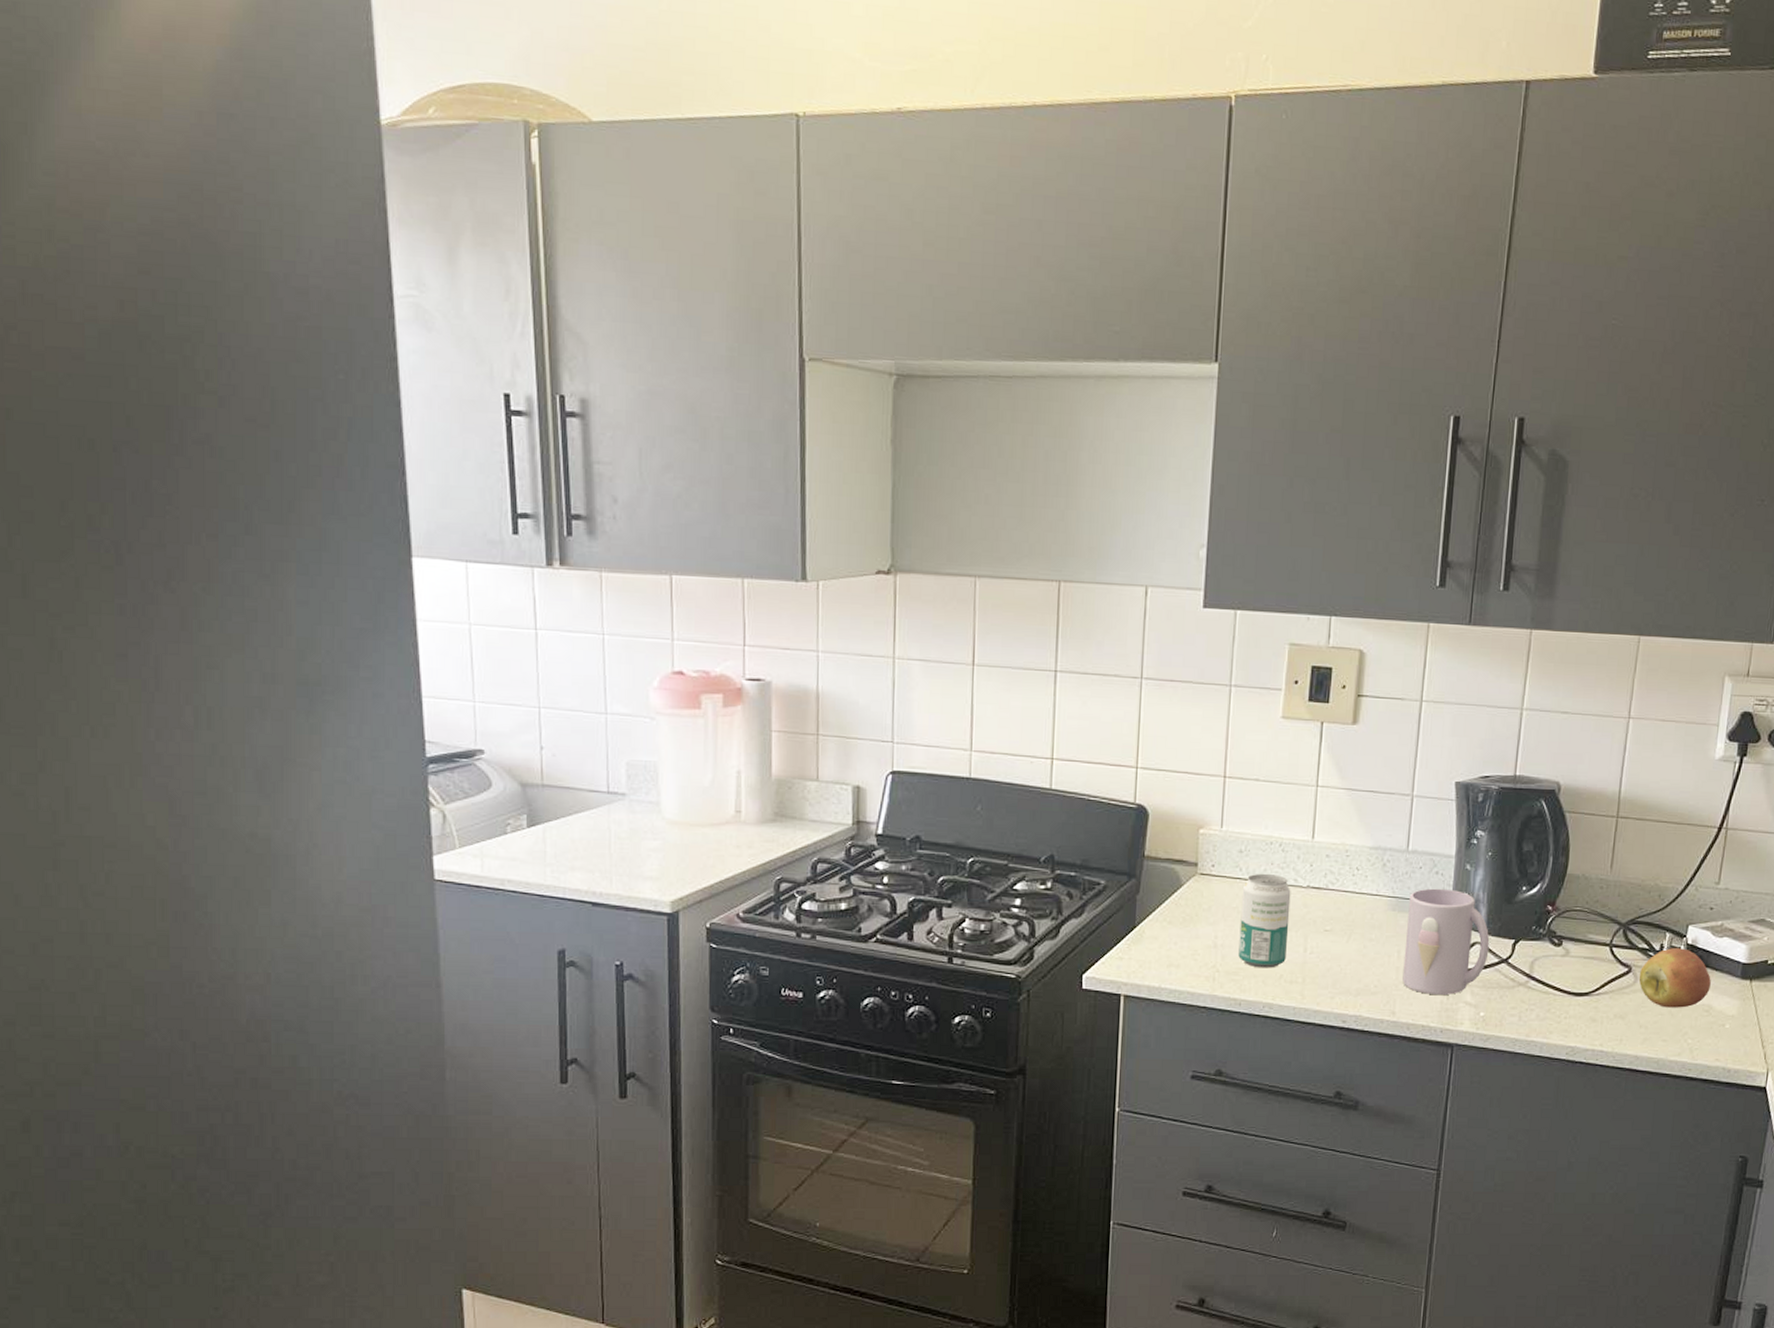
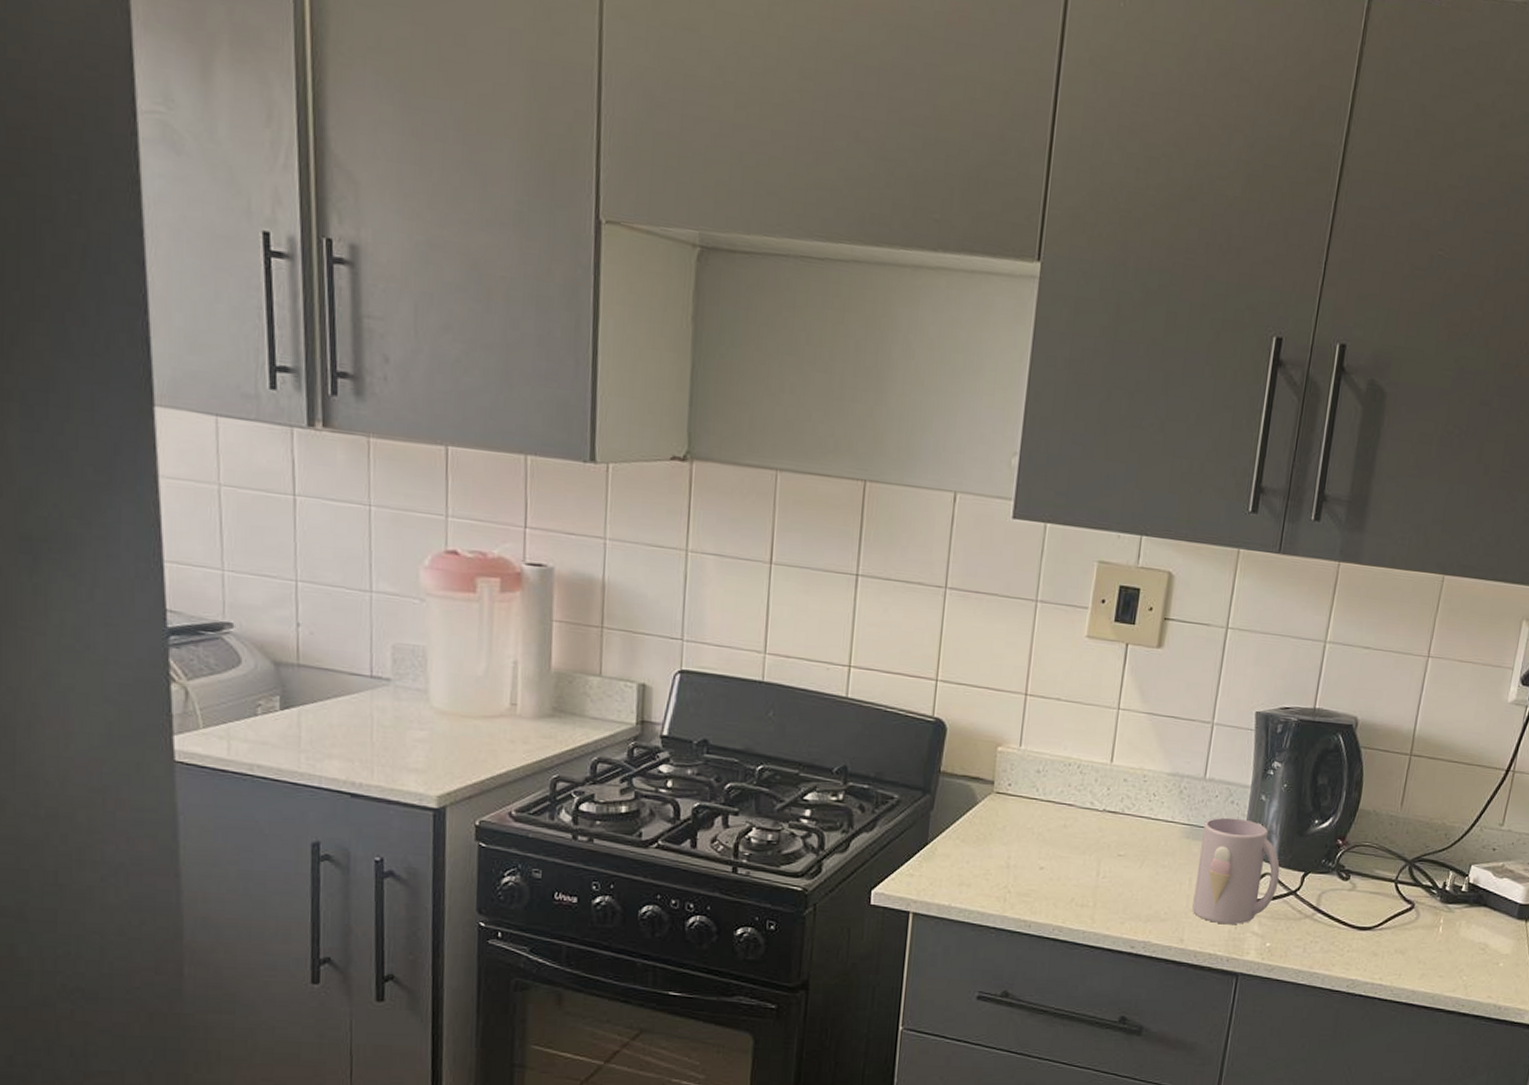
beverage can: present [1238,874,1291,968] -> none [1030,795,1087,891]
apple: present [1638,948,1711,1008] -> none [1420,886,1489,946]

